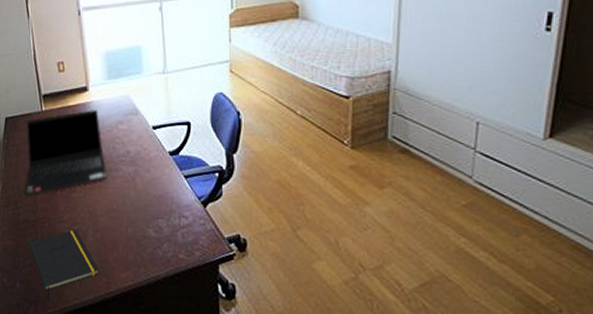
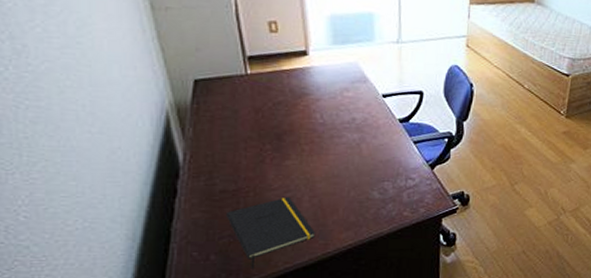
laptop computer: present [24,109,107,196] -> none [221,74,329,165]

